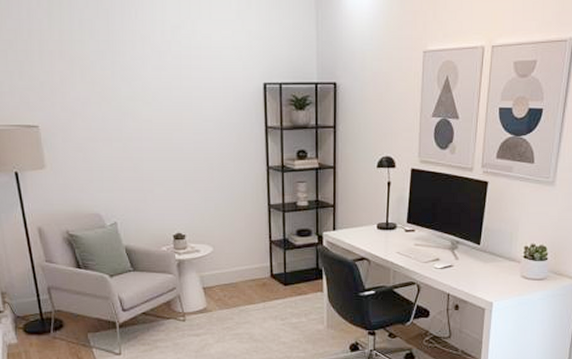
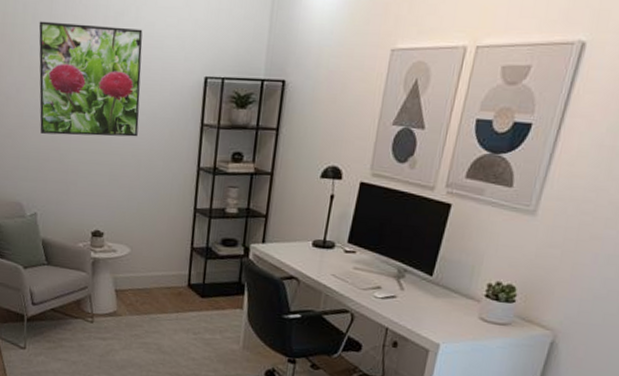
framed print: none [97,37,207,145] -> present [39,21,143,137]

